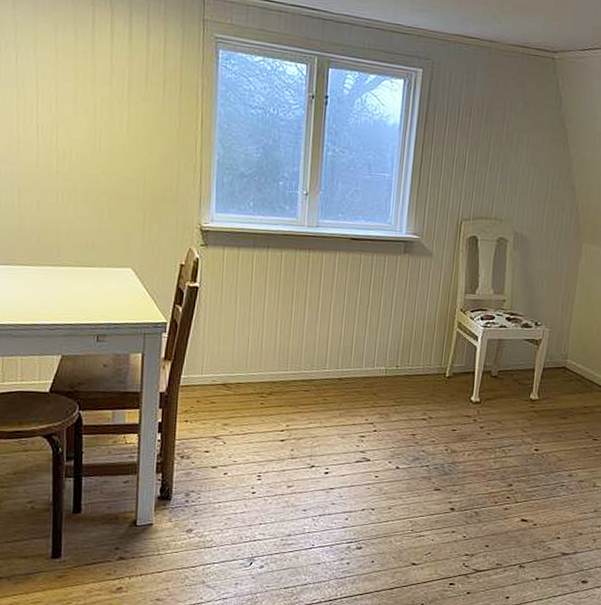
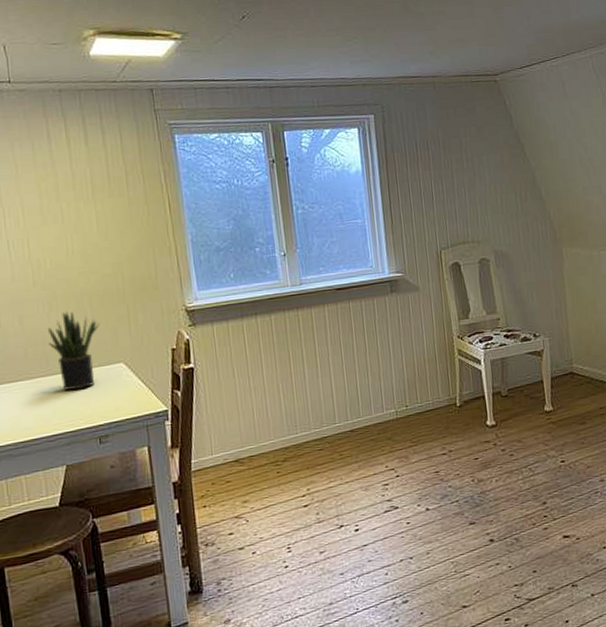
potted plant: none [62,206,115,285] -> present [48,310,100,390]

